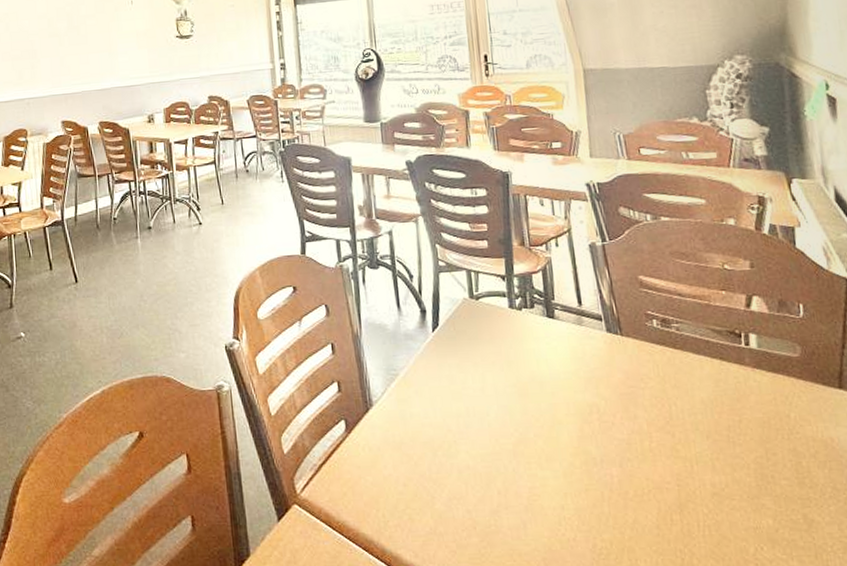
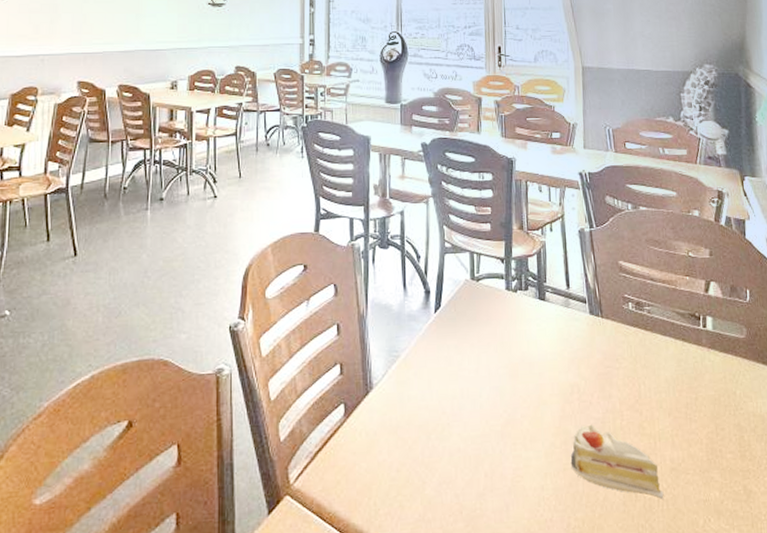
pastry: none [592,445,705,526] -> present [570,424,664,500]

